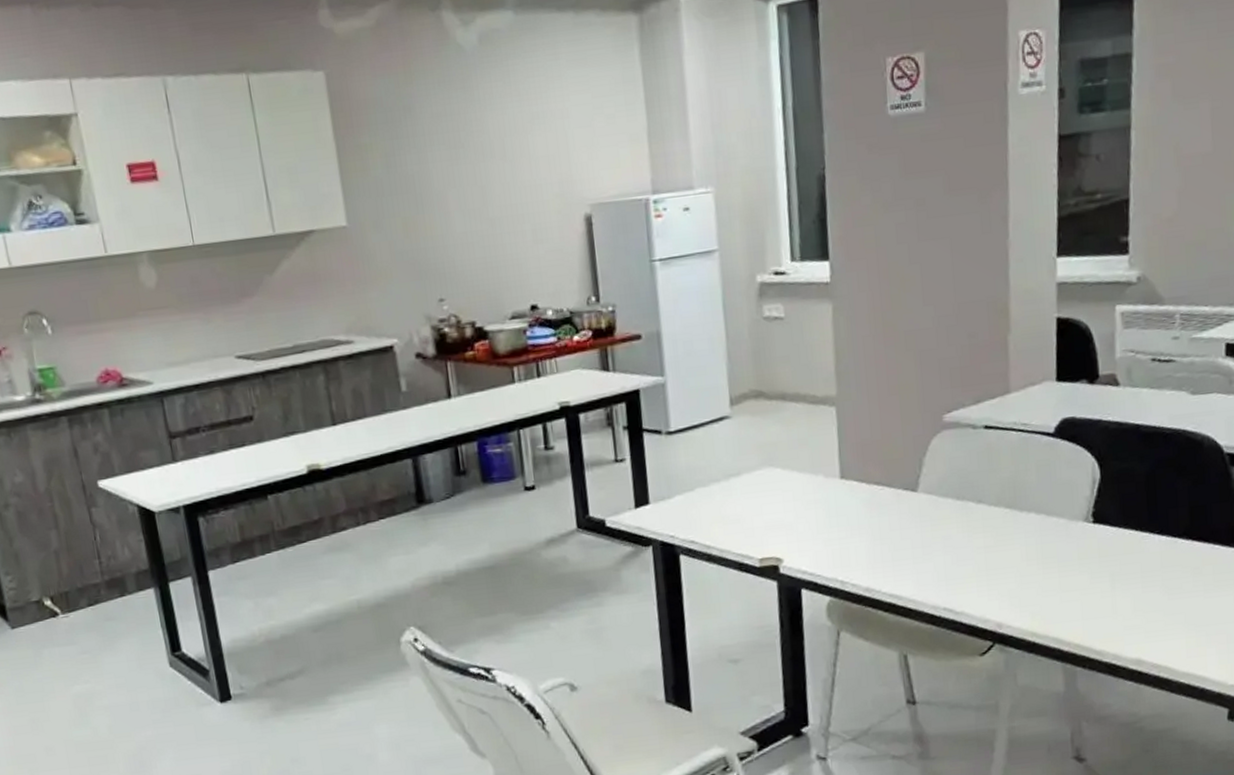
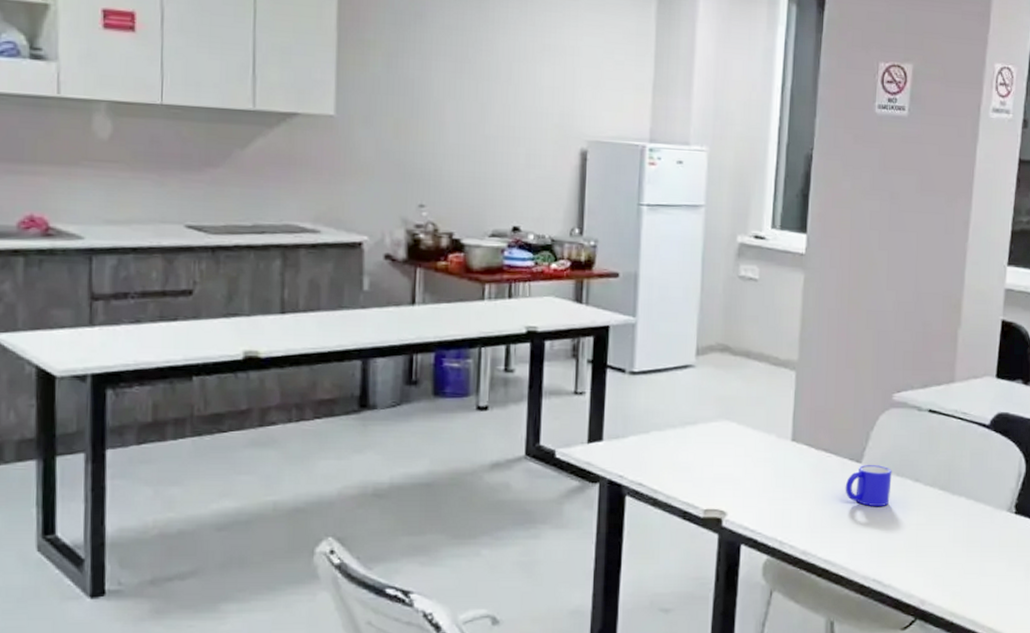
mug: none [902,491,953,535] -> present [845,465,892,506]

